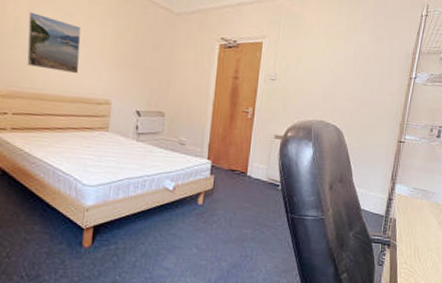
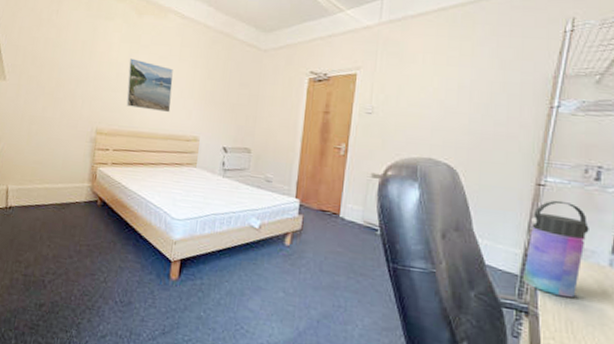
water bottle: none [387,154,432,231] -> present [523,200,589,298]

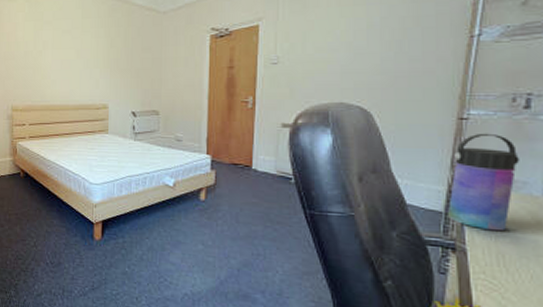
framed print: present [126,58,173,113] -> none [35,36,79,84]

